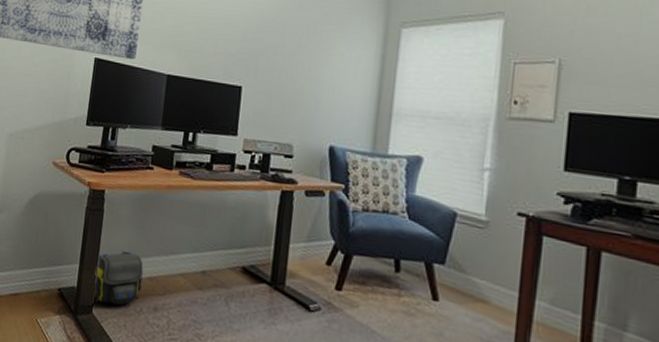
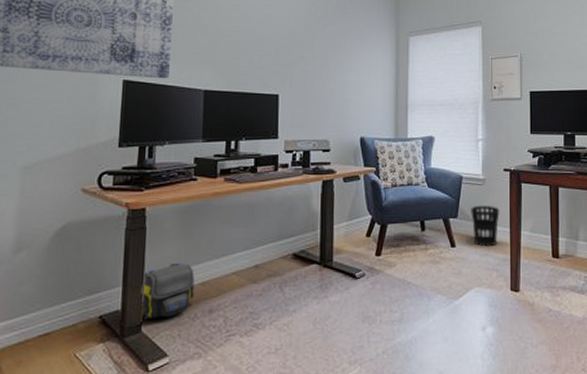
wastebasket: none [464,254,506,312] -> present [471,205,500,247]

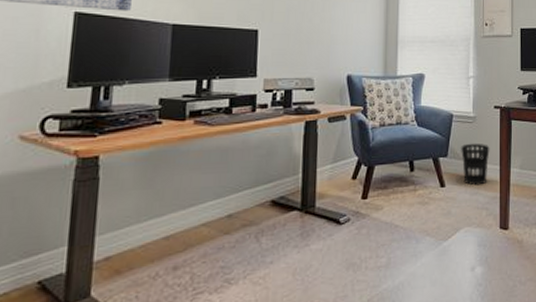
shoulder bag: present [139,262,195,320] -> none [88,215,157,283]

